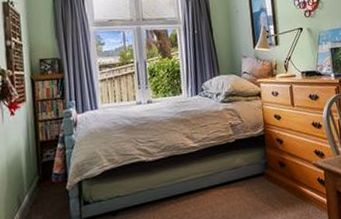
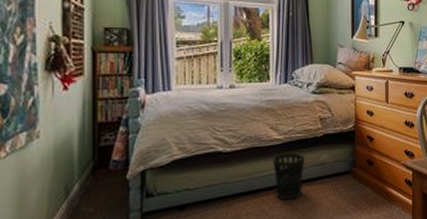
wastebasket: none [191,158,220,204] -> present [273,153,305,201]

